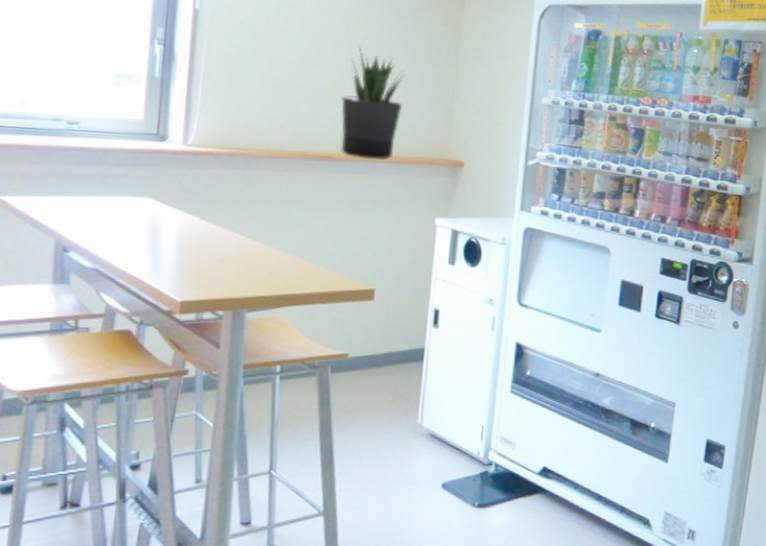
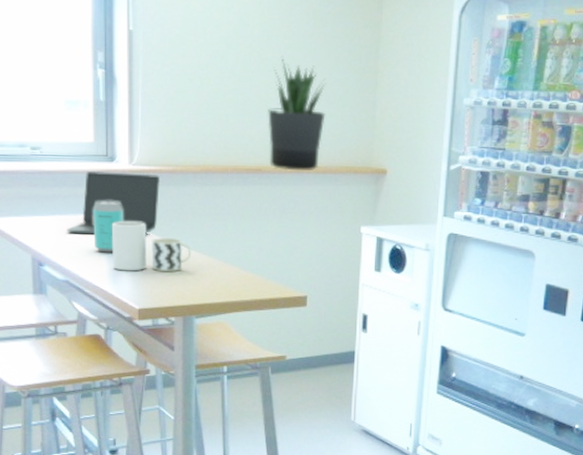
laptop: none [101,150,218,221] -> present [67,171,161,235]
beverage can: none [133,182,173,239] -> present [93,200,124,253]
mug: none [153,204,198,260] -> present [111,220,147,271]
cup: none [200,224,248,261] -> present [152,238,192,271]

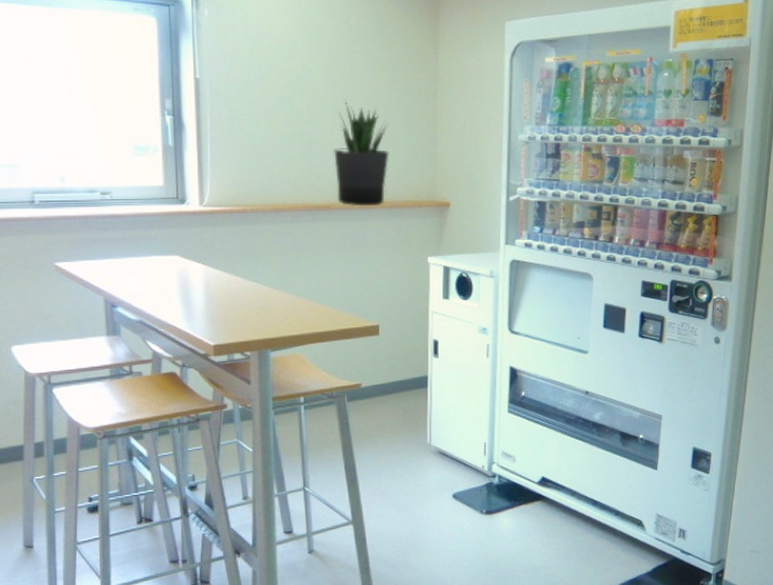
laptop: present [67,171,161,235] -> none [139,214,232,275]
beverage can: present [93,200,124,253] -> none [165,241,196,292]
mug: present [111,220,147,271] -> none [184,260,220,309]
cup: present [152,238,192,271] -> none [225,275,265,307]

